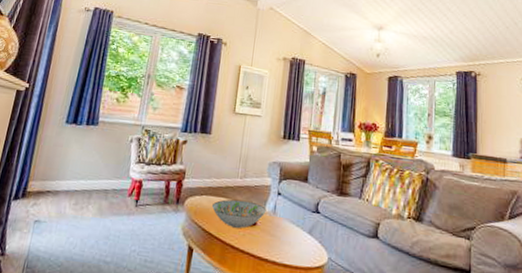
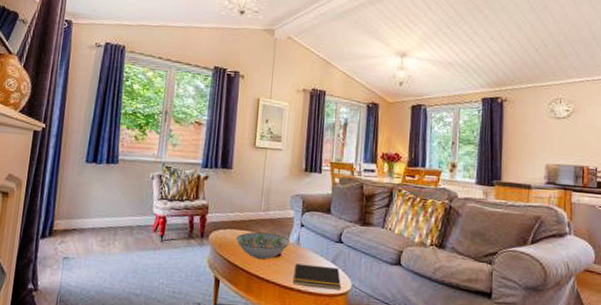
notepad: none [268,233,317,263] -> present [293,263,341,290]

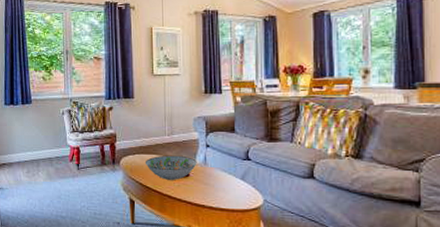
notepad: present [293,263,341,290] -> none [204,182,252,206]

